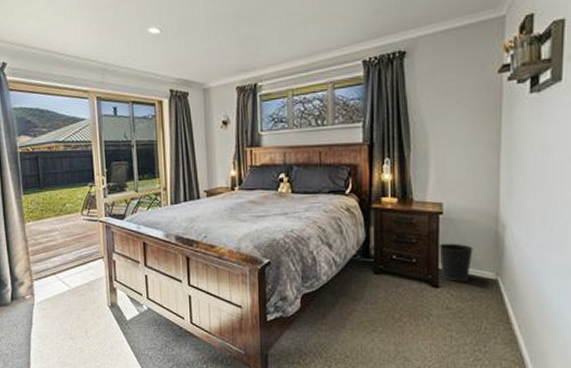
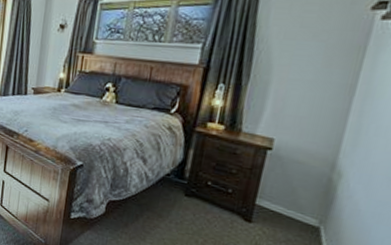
wastebasket: present [439,243,473,282] -> none [256,179,299,223]

